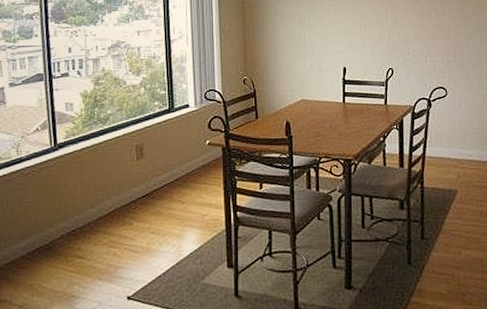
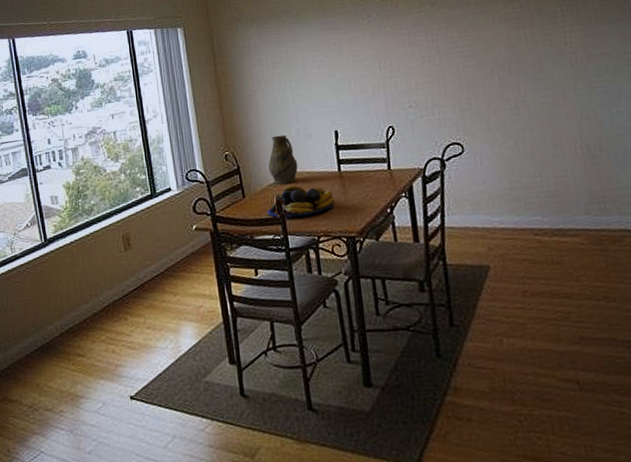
fruit bowl: none [277,111,338,140] -> present [268,185,335,218]
pitcher: none [281,66,309,109] -> present [268,134,298,185]

